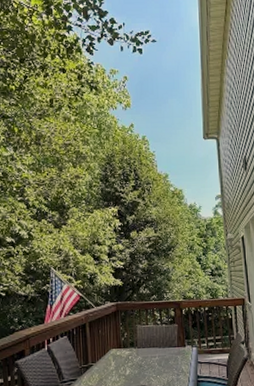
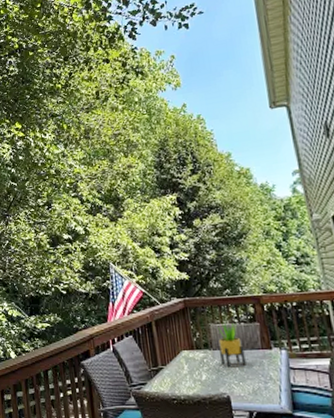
potted plant: none [142,324,164,363] -> present [218,322,246,368]

